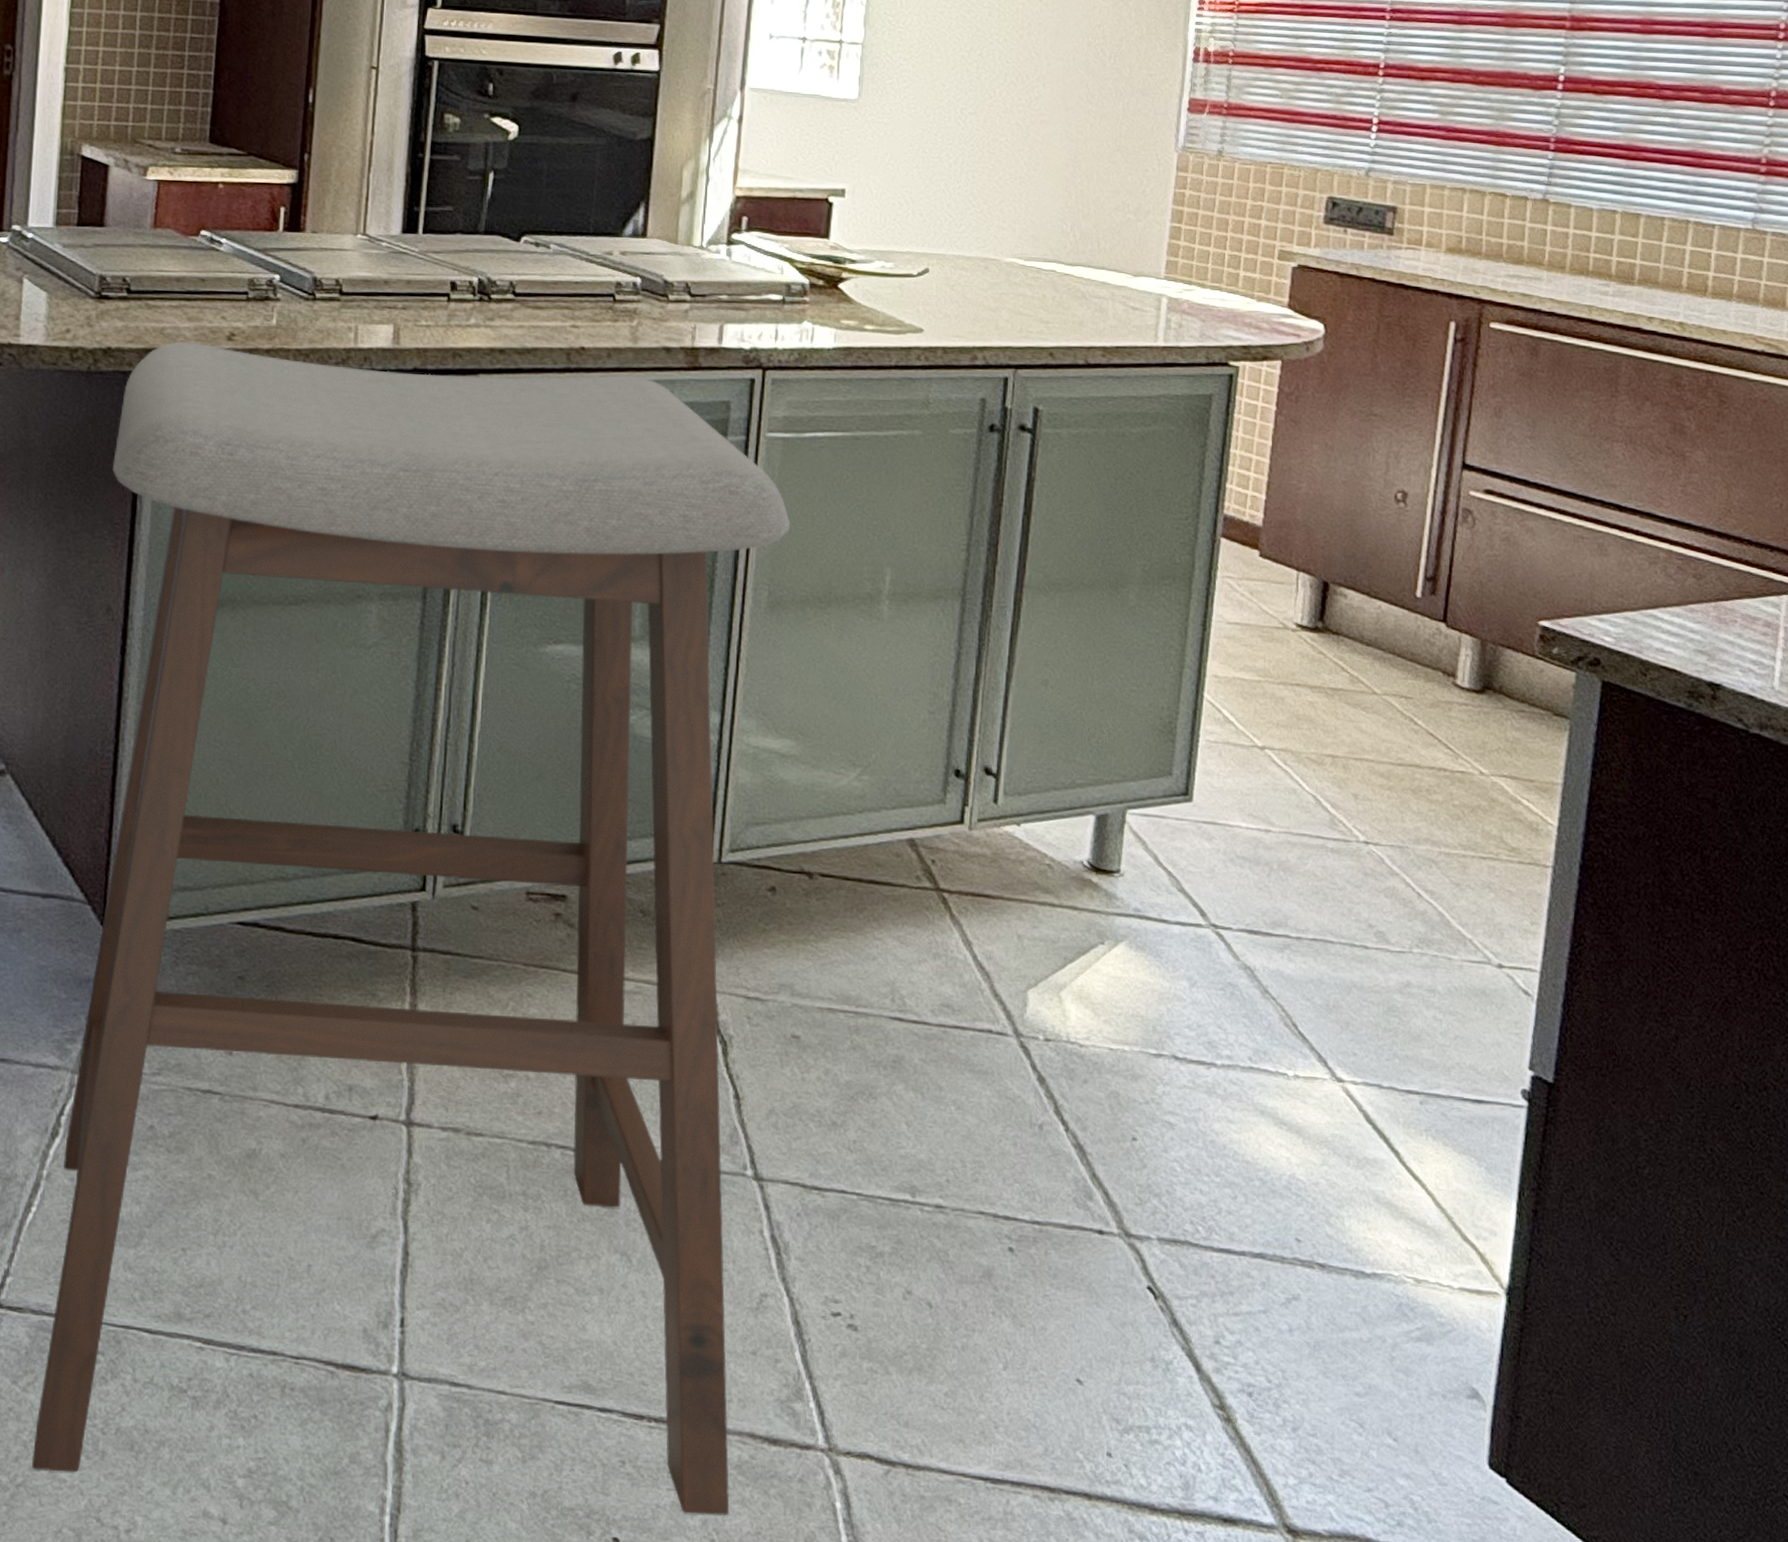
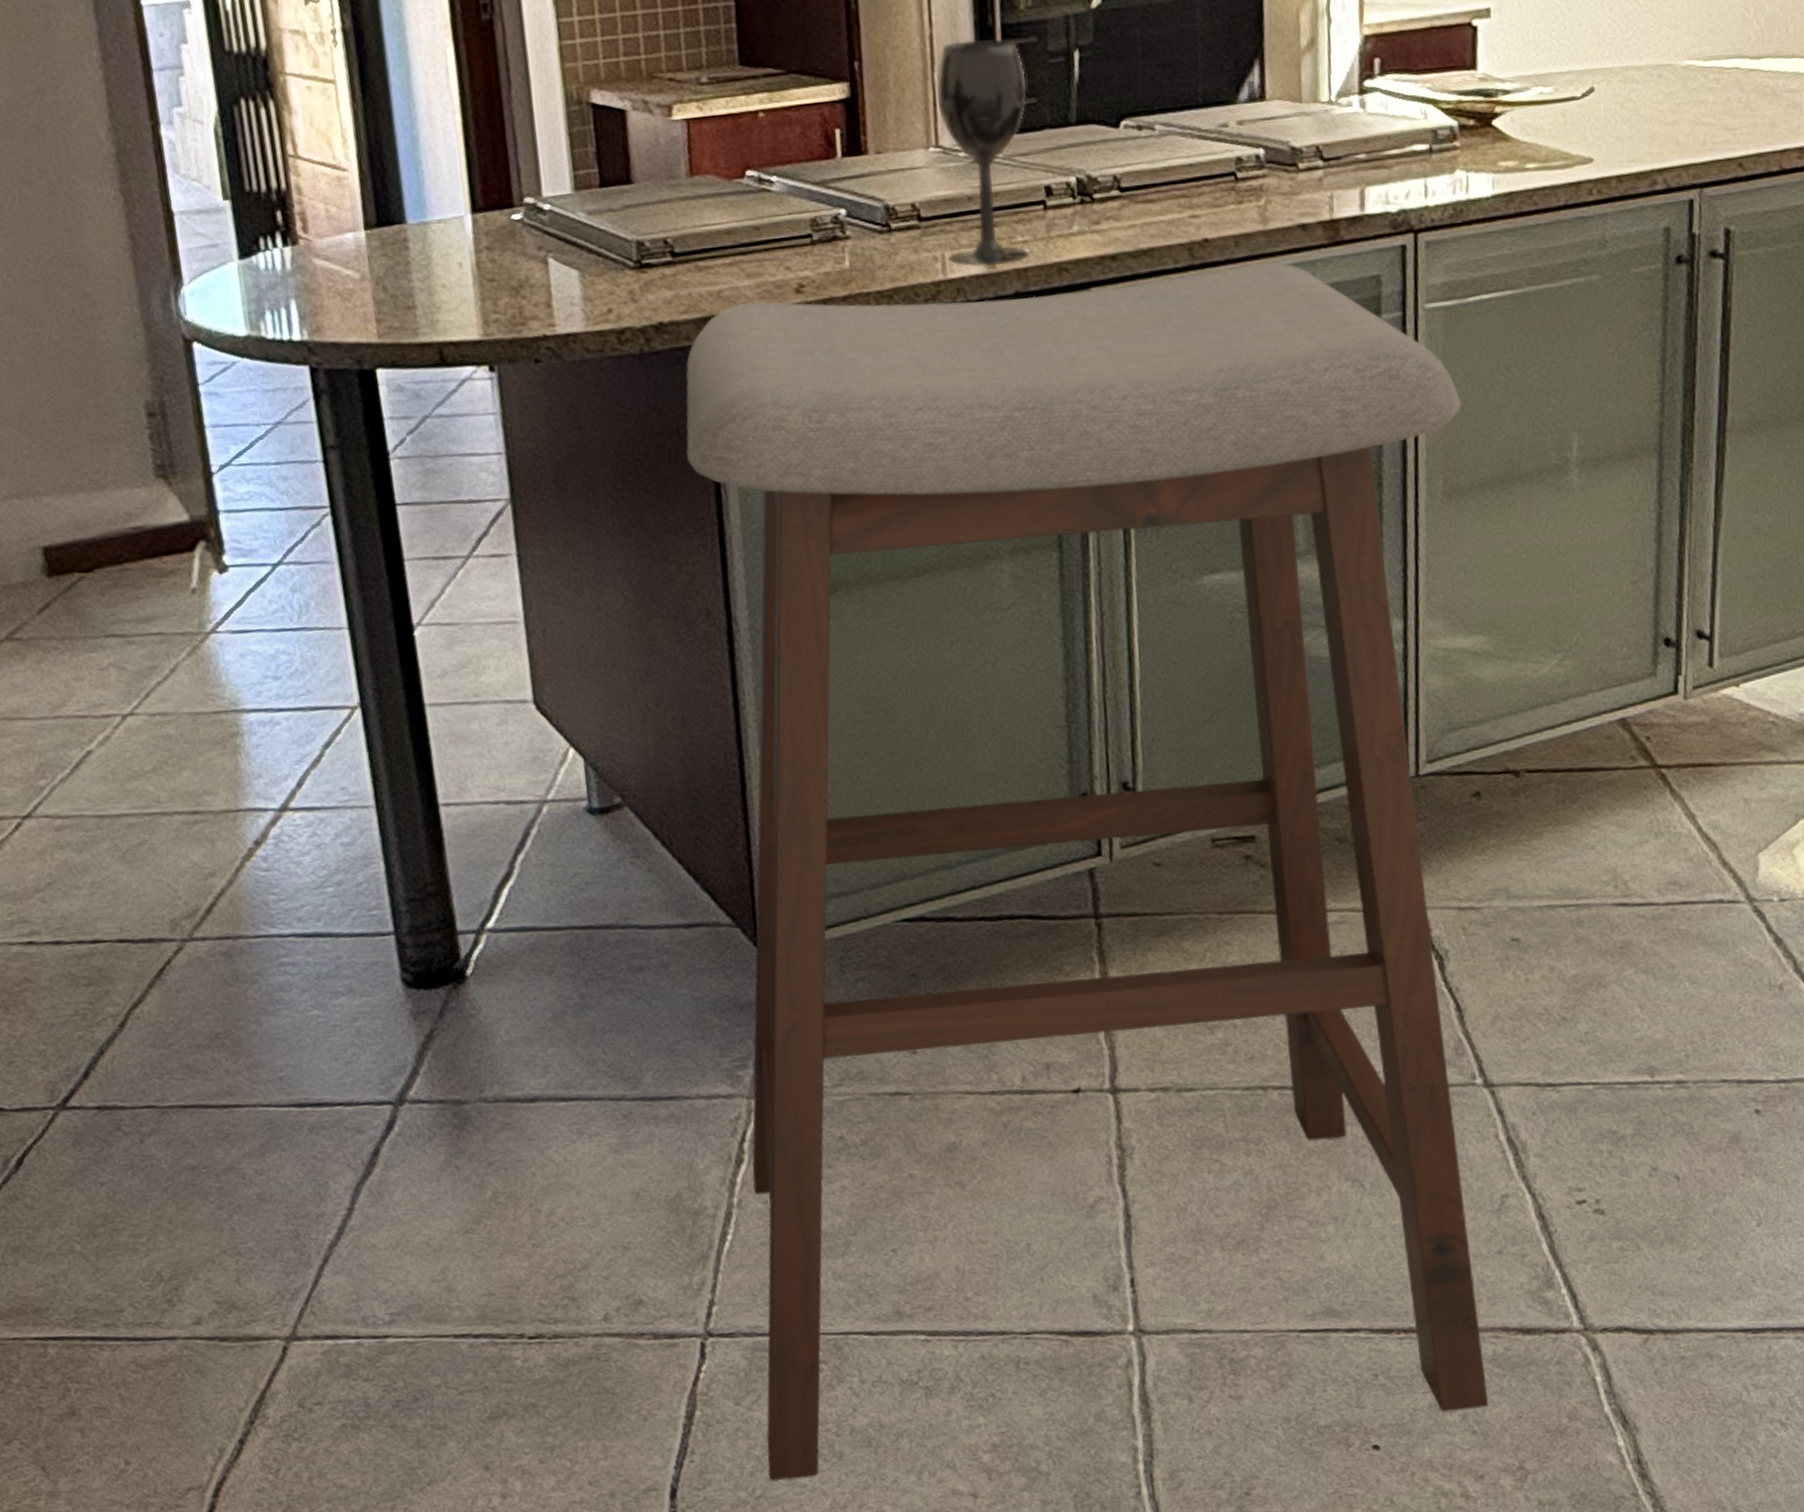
wine glass: none [361,150,446,344] -> present [936,38,1030,267]

